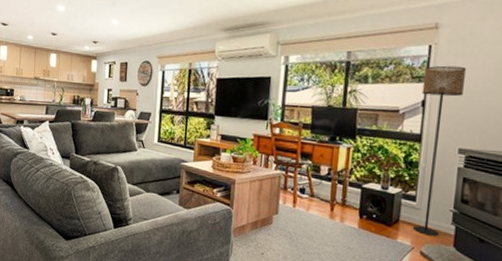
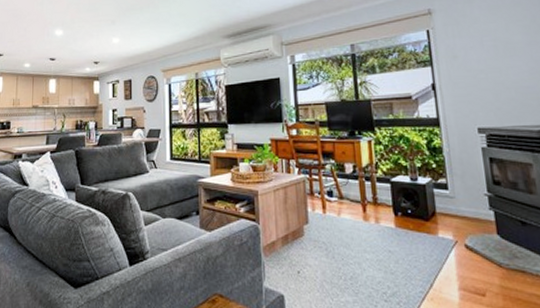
floor lamp: present [413,65,467,237] -> none [427,47,480,226]

